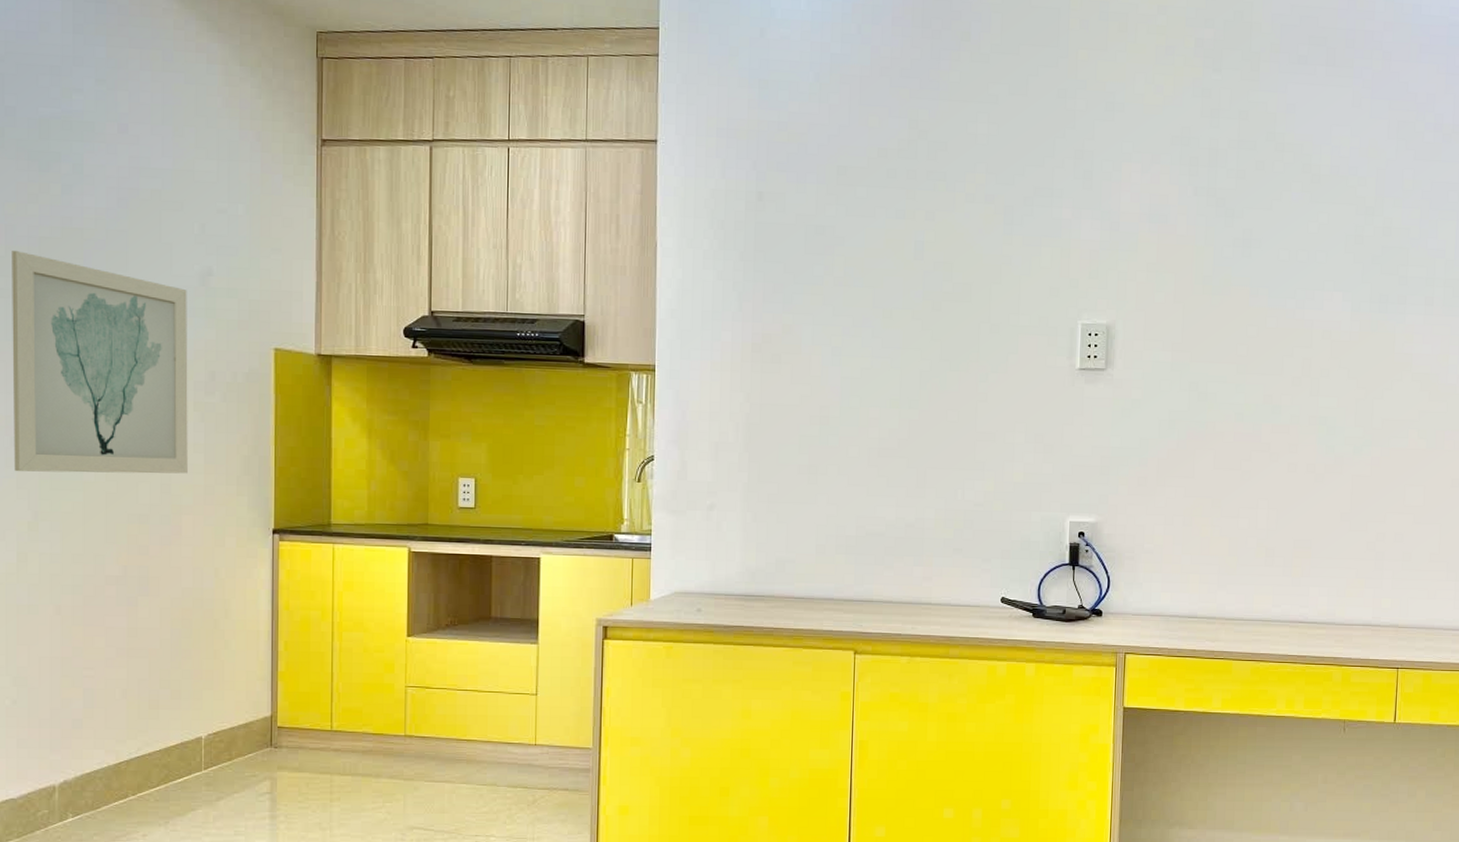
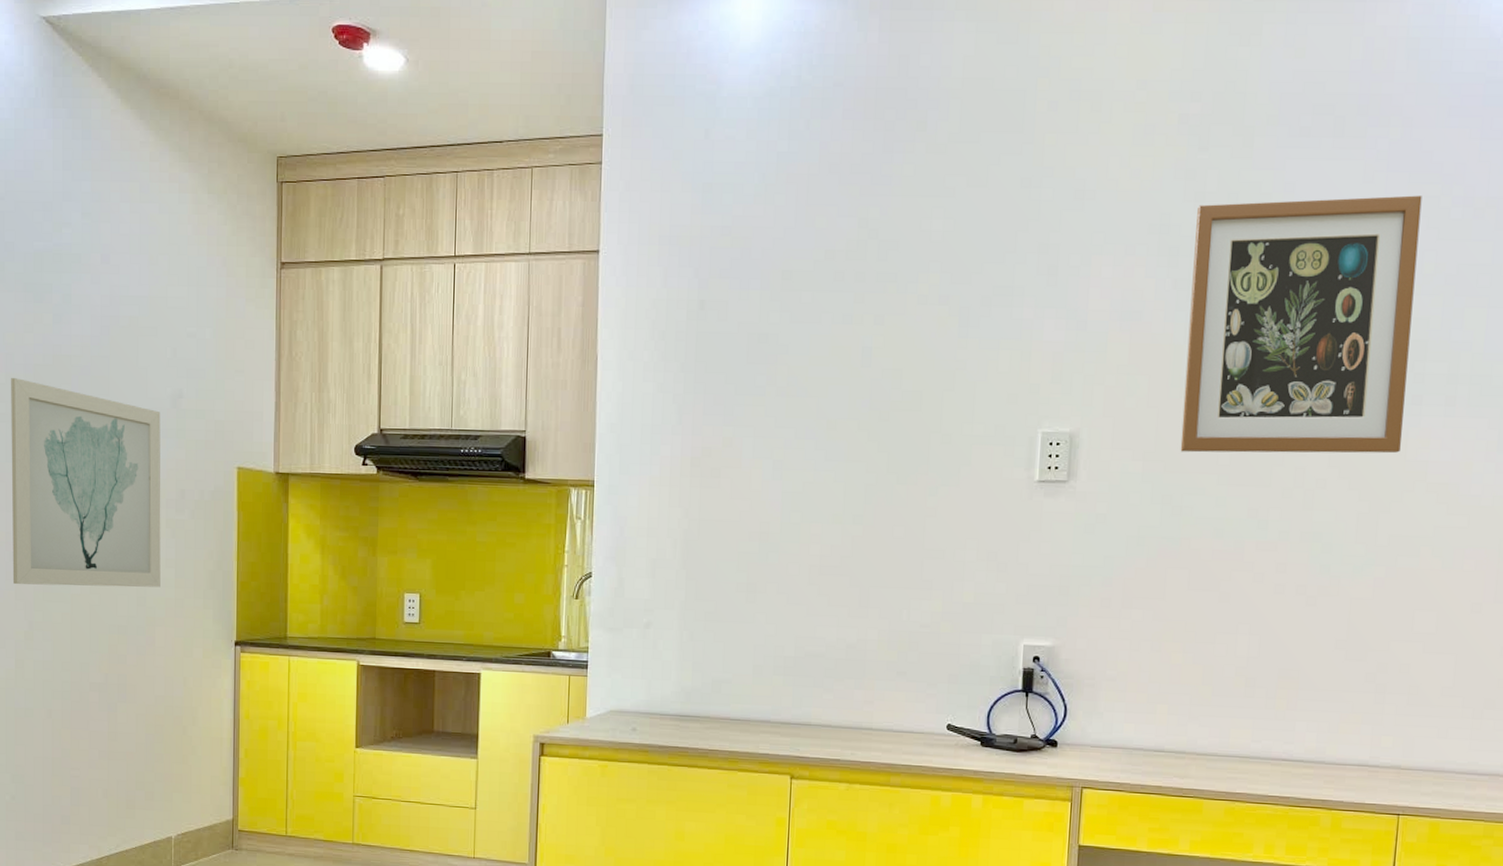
wall art: none [1204,120,1401,347] -> present [1180,195,1422,454]

